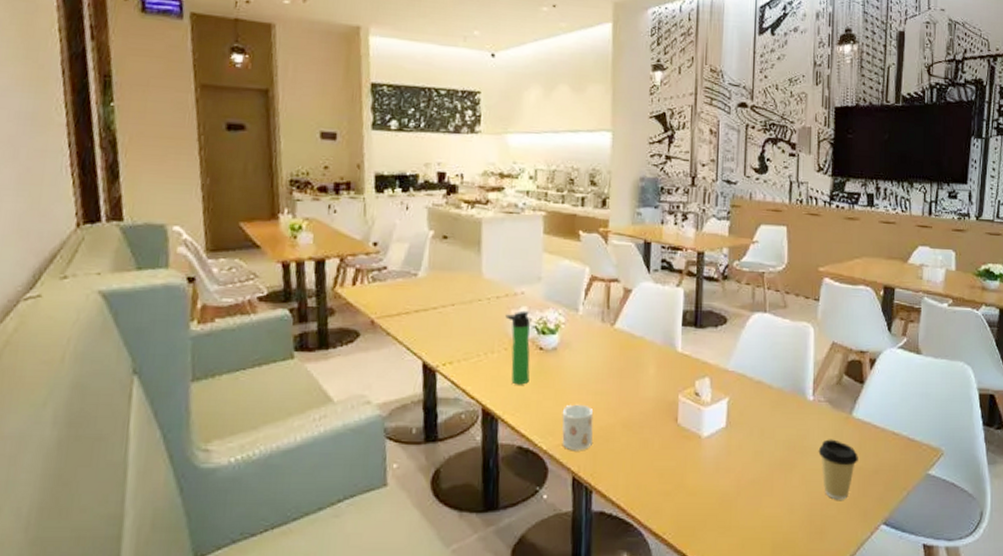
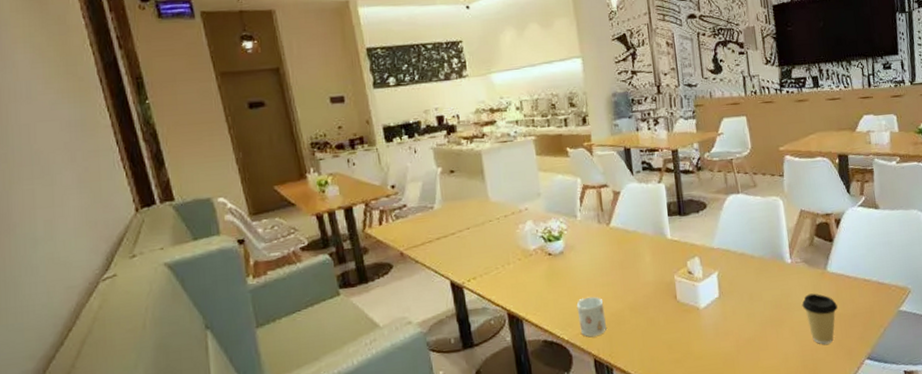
bottle: present [505,310,530,385] -> none [515,223,544,289]

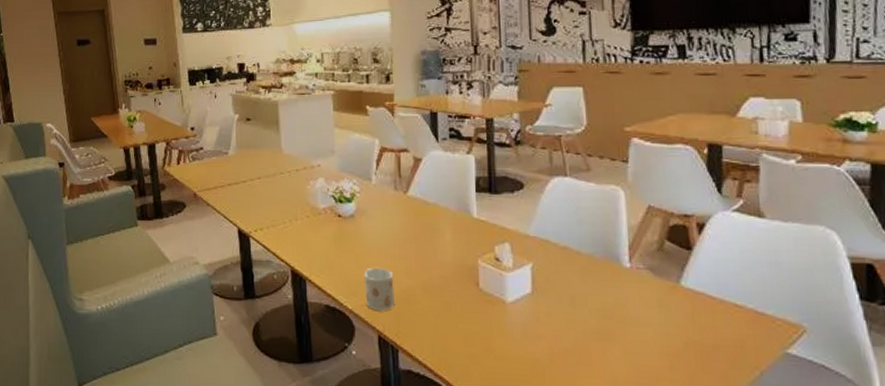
coffee cup: present [802,293,838,345] -> none [641,309,692,376]

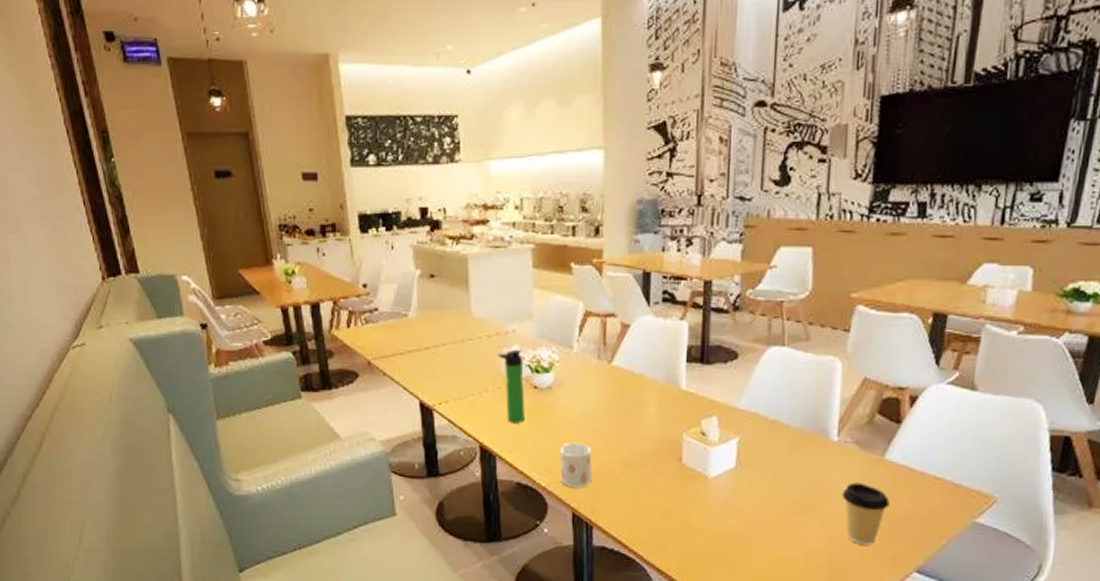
bottle: none [305,181,331,249] -> present [498,349,525,424]
coffee cup: none [641,309,692,376] -> present [841,482,890,546]

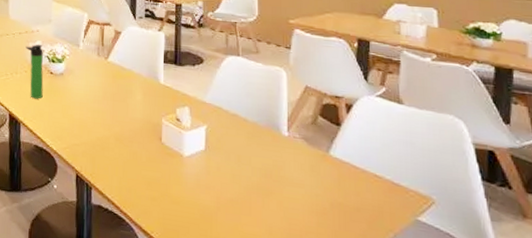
mug: present [559,442,592,488] -> none [67,117,92,155]
coffee cup: present [841,482,890,546] -> none [295,172,338,231]

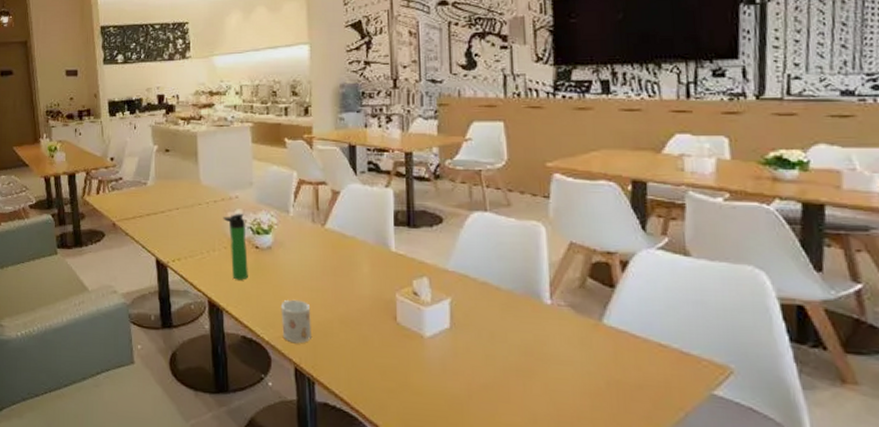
mug: none [67,117,92,155] -> present [280,299,311,344]

